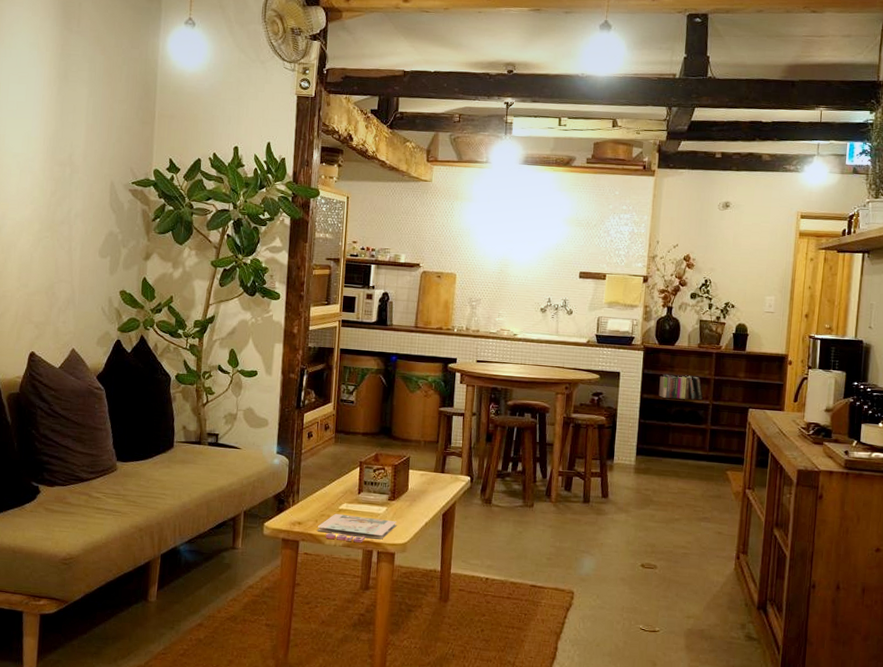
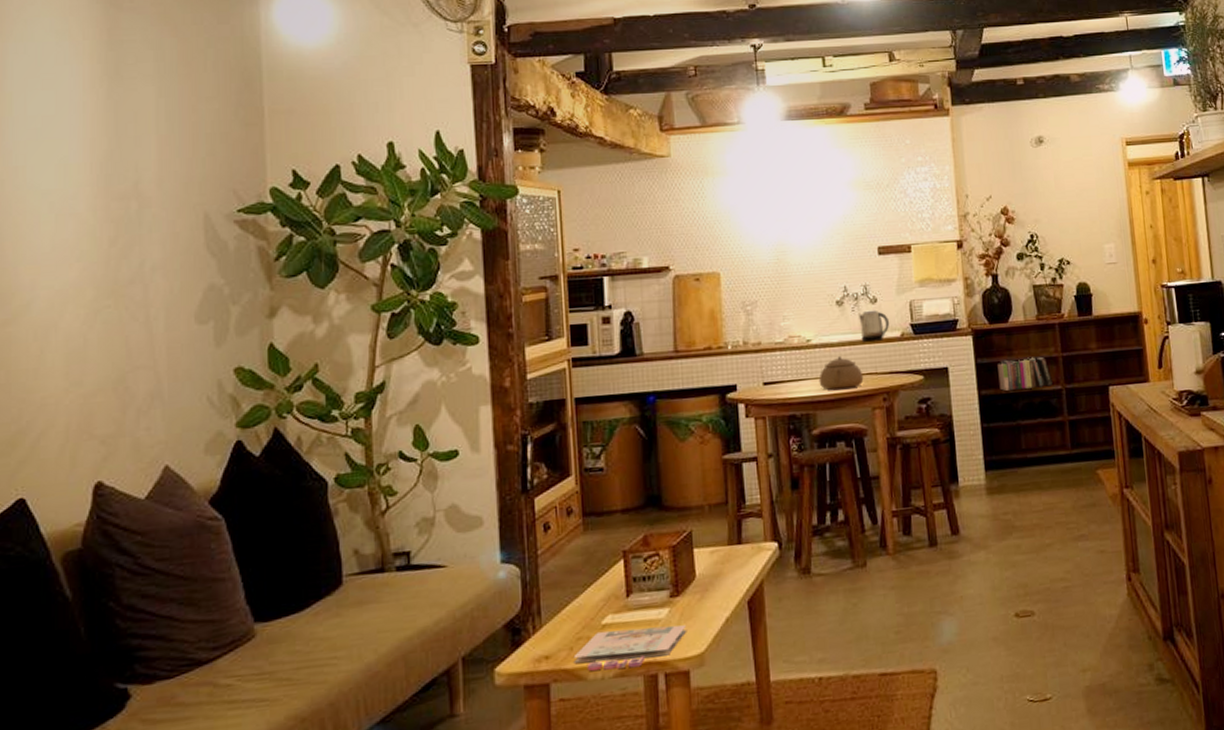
teapot: none [518,349,553,375] -> present [818,355,864,390]
kettle: none [555,319,579,345] -> present [859,310,889,343]

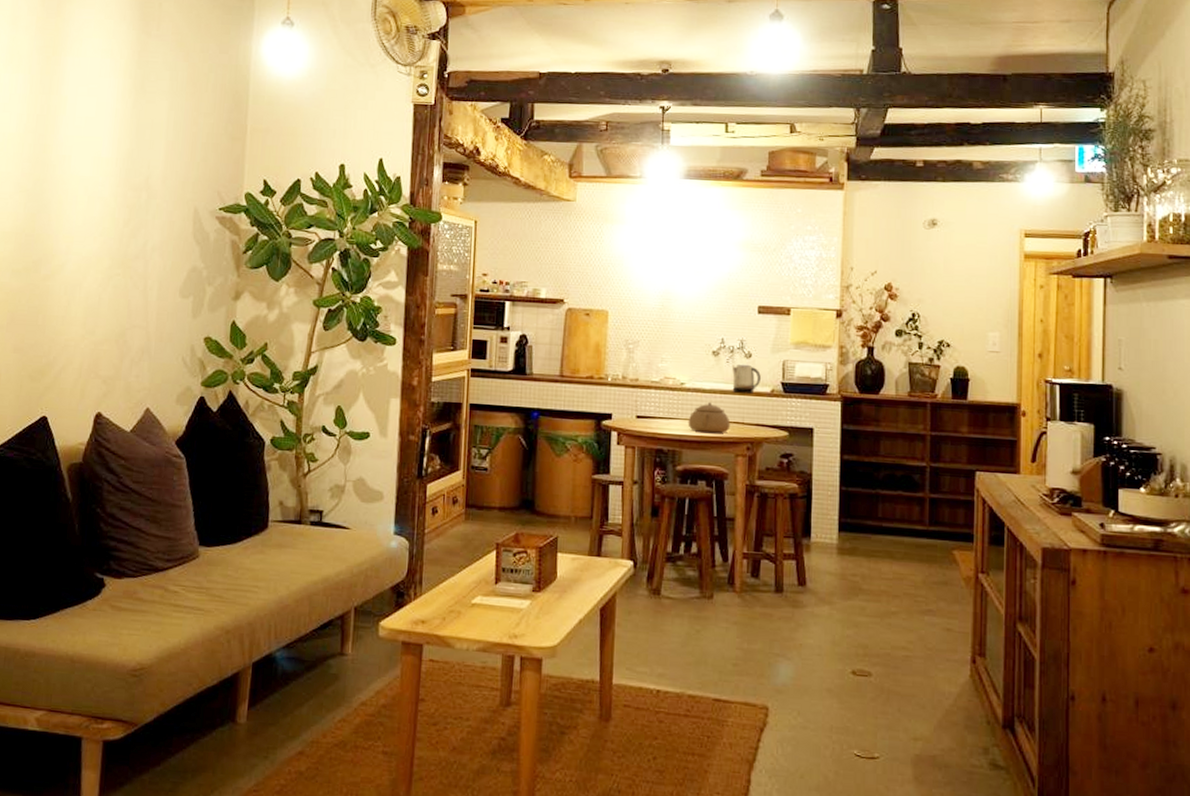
magazine: present [573,625,687,671] -> none [445,608,544,647]
books: present [997,356,1053,391] -> none [862,429,917,462]

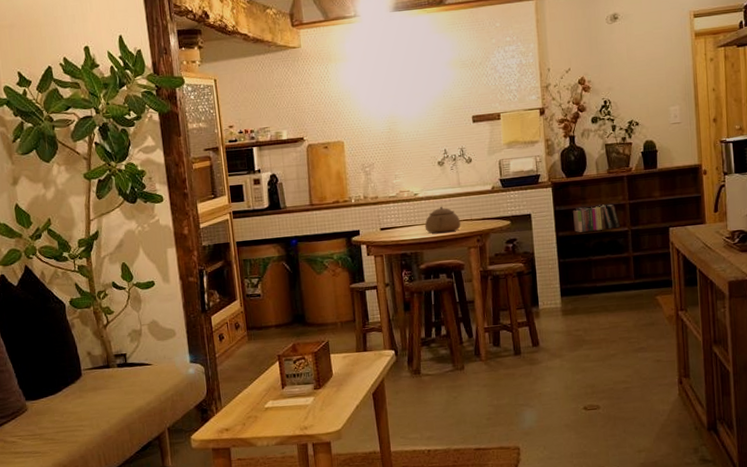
kettle: present [732,363,761,395] -> none [457,168,482,196]
books: none [862,429,917,462] -> present [573,204,620,232]

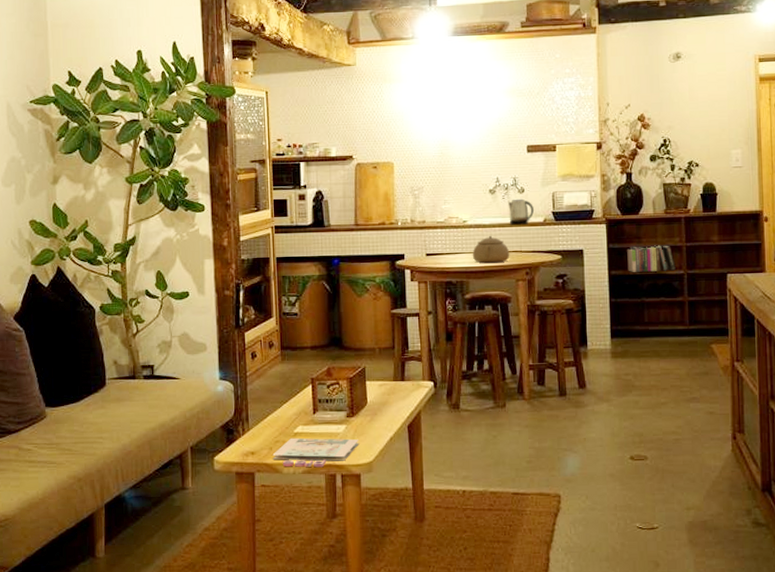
magazine: none [246,409,328,440] -> present [272,437,360,468]
kettle: none [457,168,482,196] -> present [508,198,534,226]

